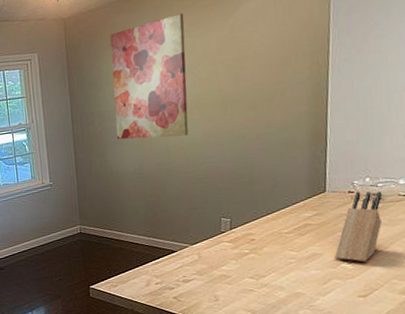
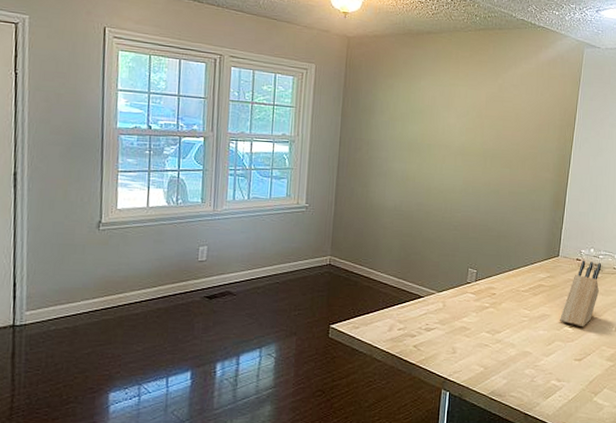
wall art: present [110,13,188,140] -> none [382,62,461,180]

